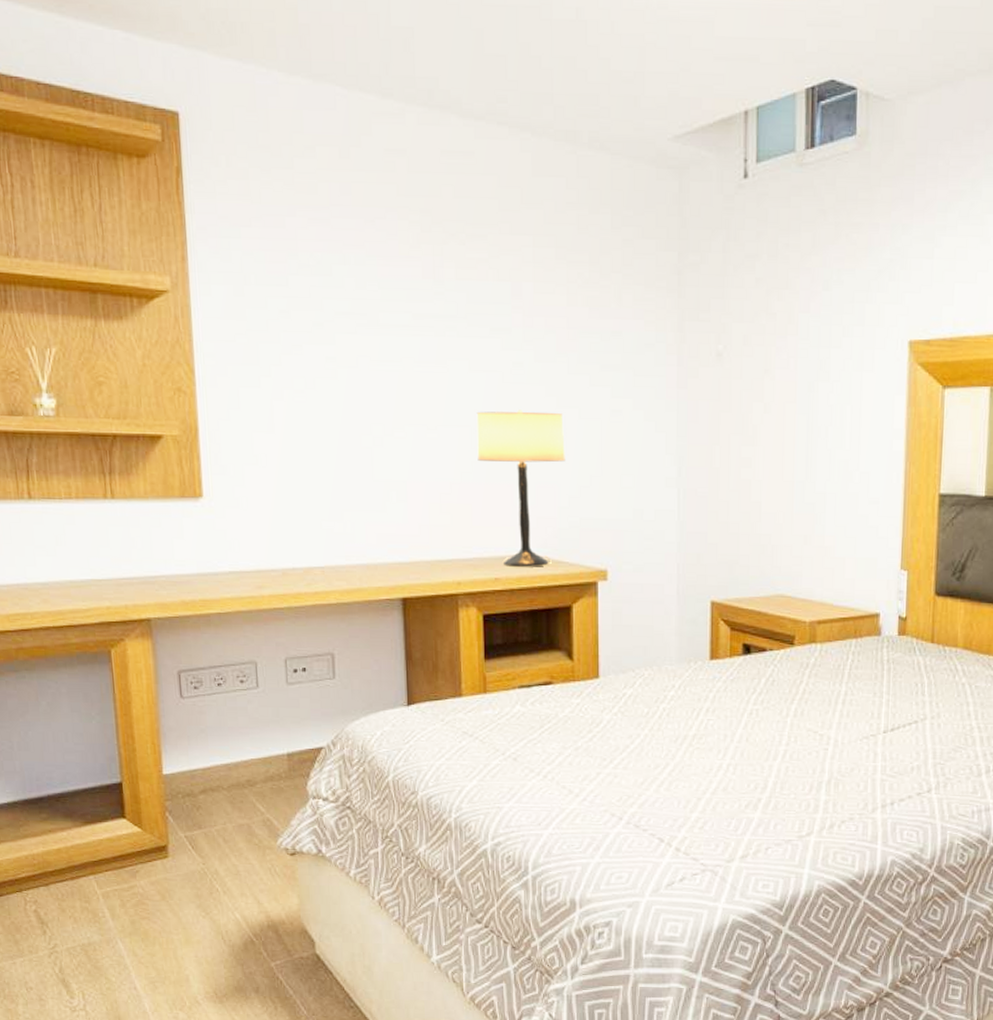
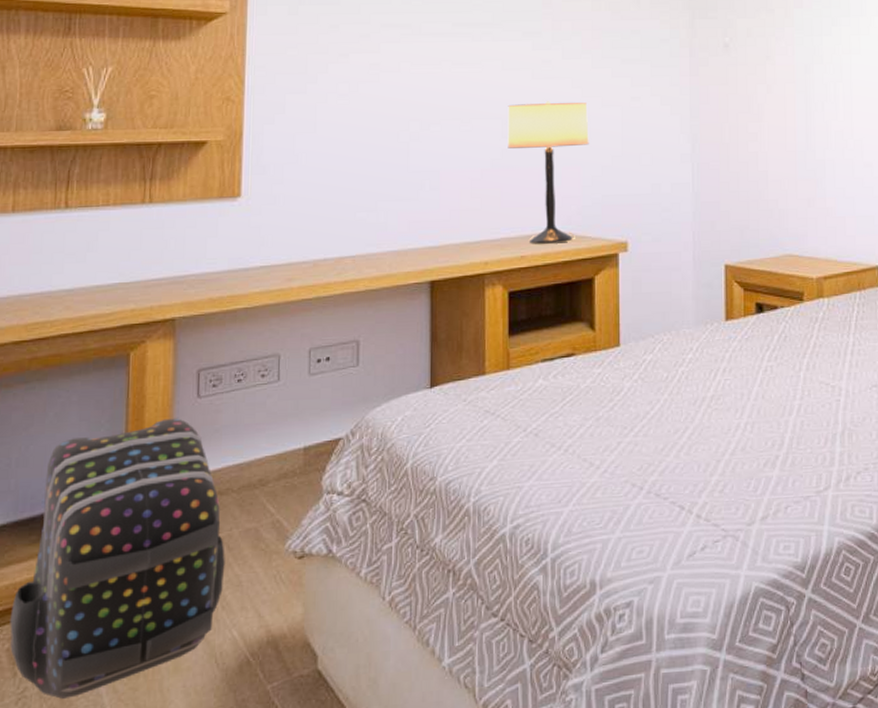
backpack: none [33,716,223,957] -> present [10,418,225,699]

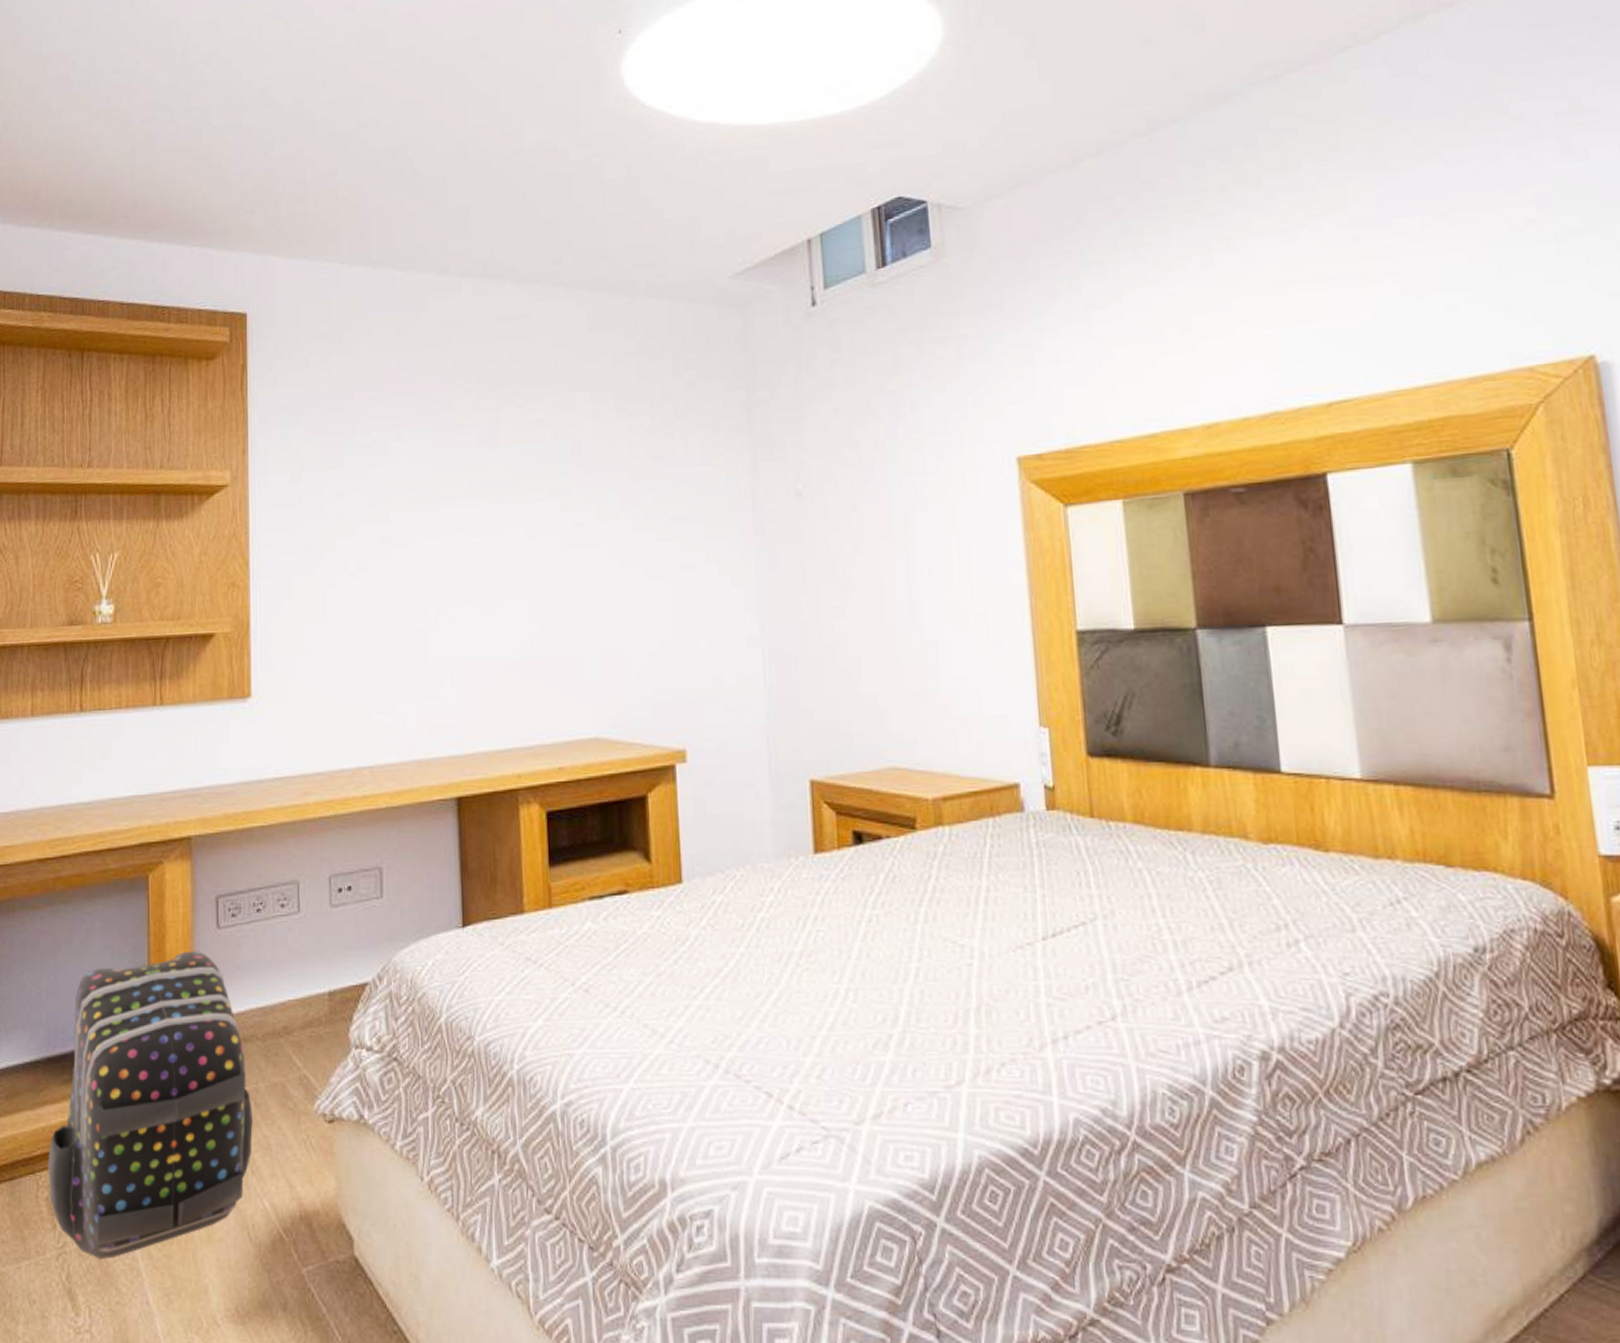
table lamp: present [507,101,589,244] -> none [535,574,633,753]

